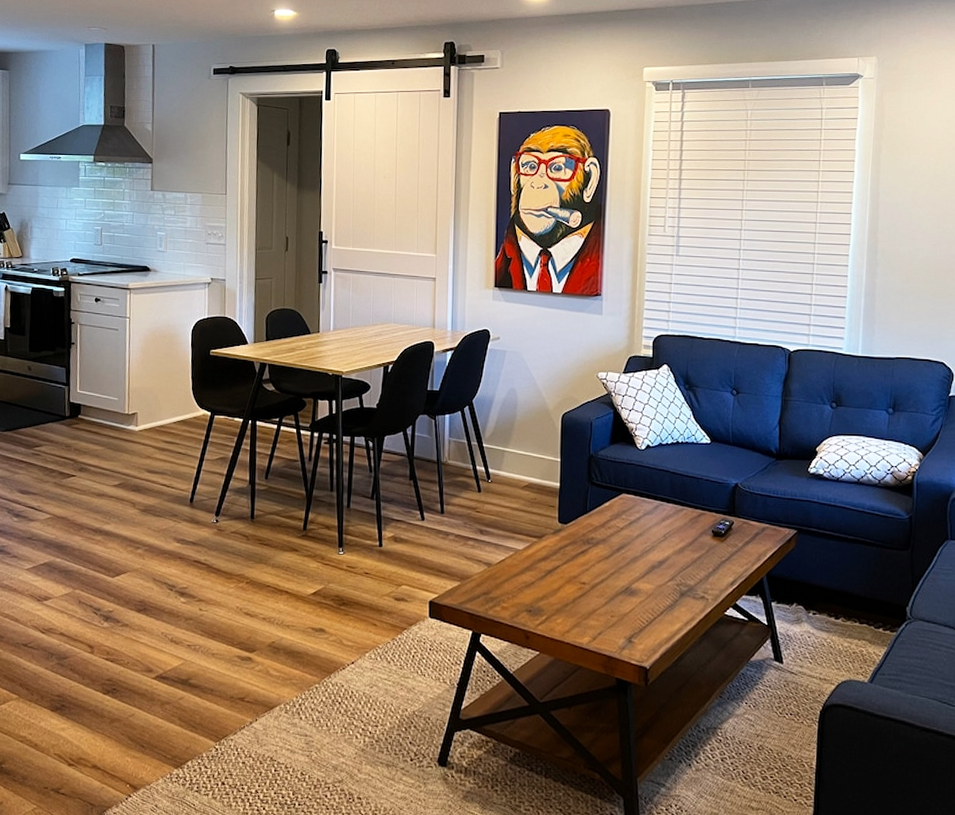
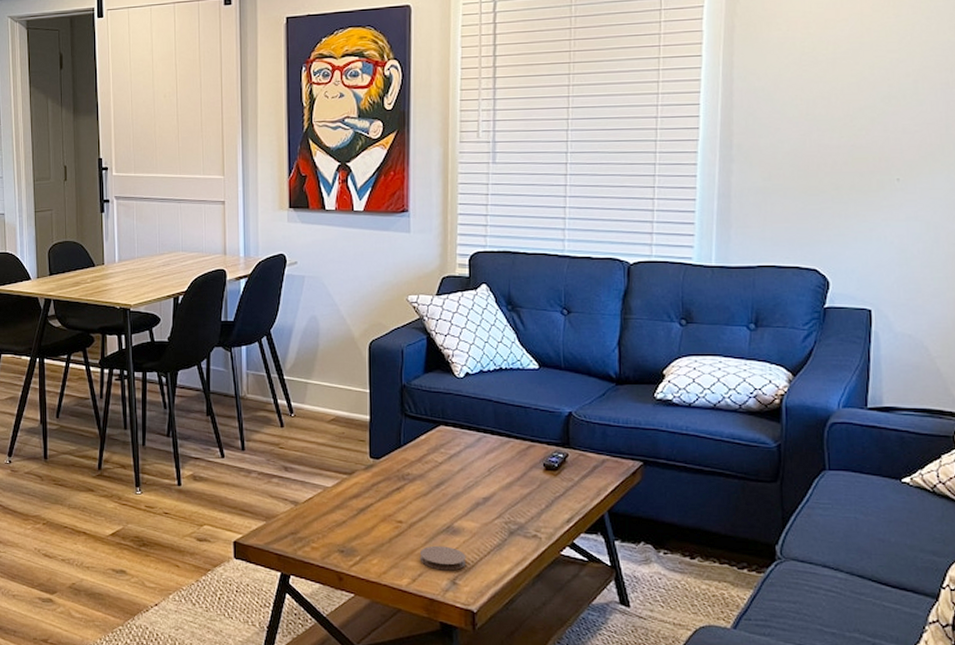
coaster: none [600,606,642,630] -> present [419,545,466,571]

